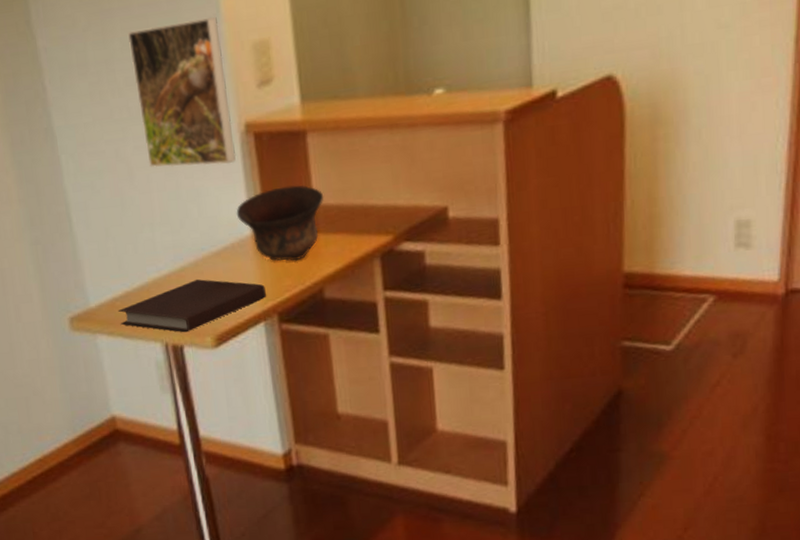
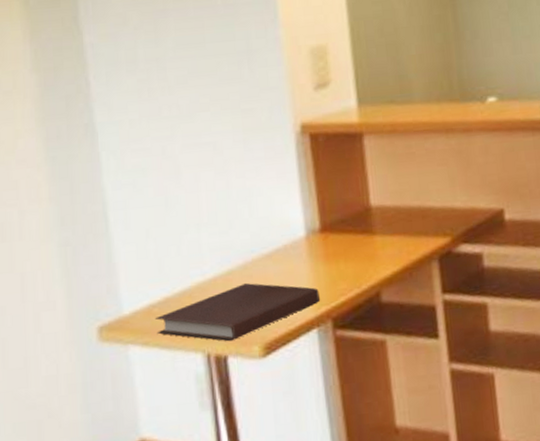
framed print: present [128,17,236,168] -> none [181,22,291,167]
bowl: present [236,185,324,261] -> none [289,186,381,264]

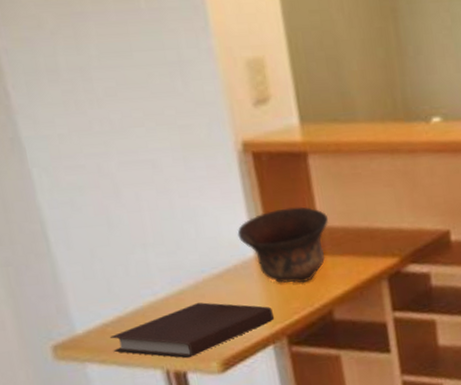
bowl: none [289,186,381,264] -> present [237,206,329,283]

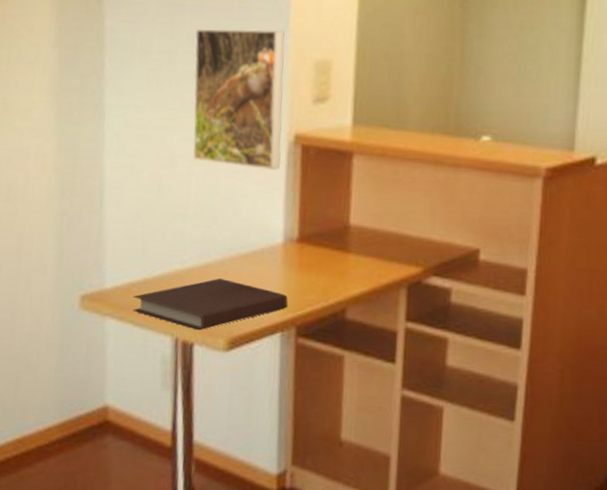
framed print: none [105,29,235,186] -> present [192,28,285,171]
bowl: present [237,206,329,283] -> none [271,202,361,277]

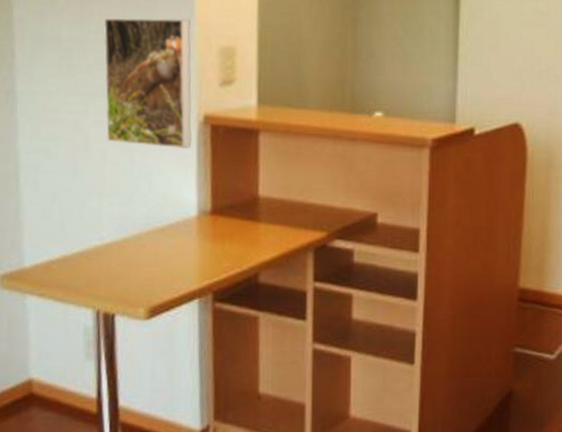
notebook: present [132,278,288,331] -> none [52,252,204,302]

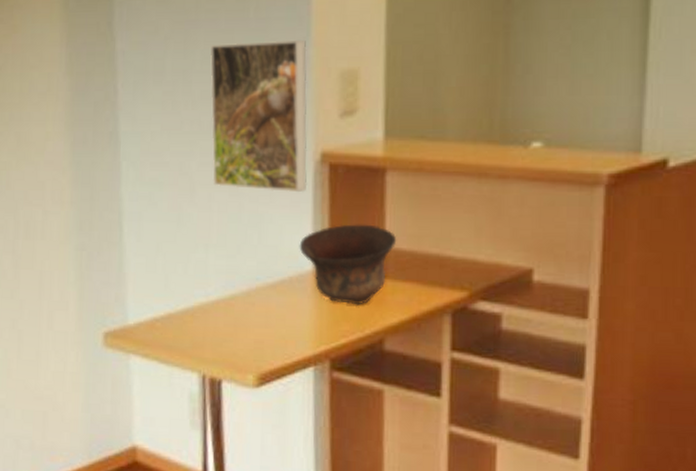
bowl: none [185,176,269,245] -> present [299,224,397,305]

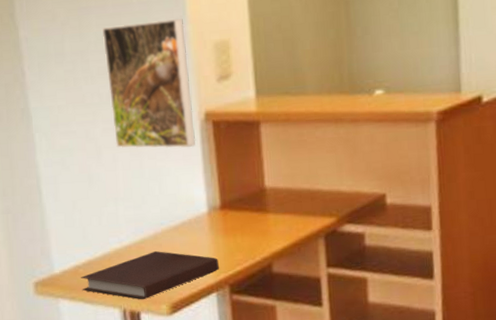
notebook: none [156,311,320,366] -> present [80,251,219,300]
bowl: present [299,224,397,305] -> none [194,169,275,238]

